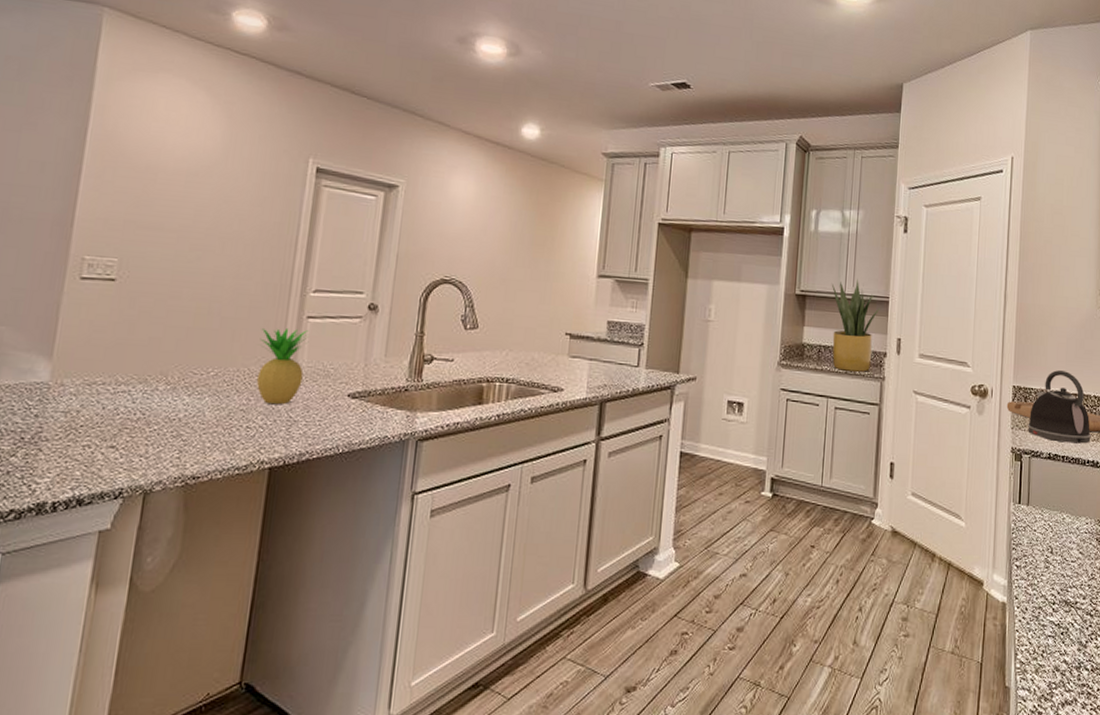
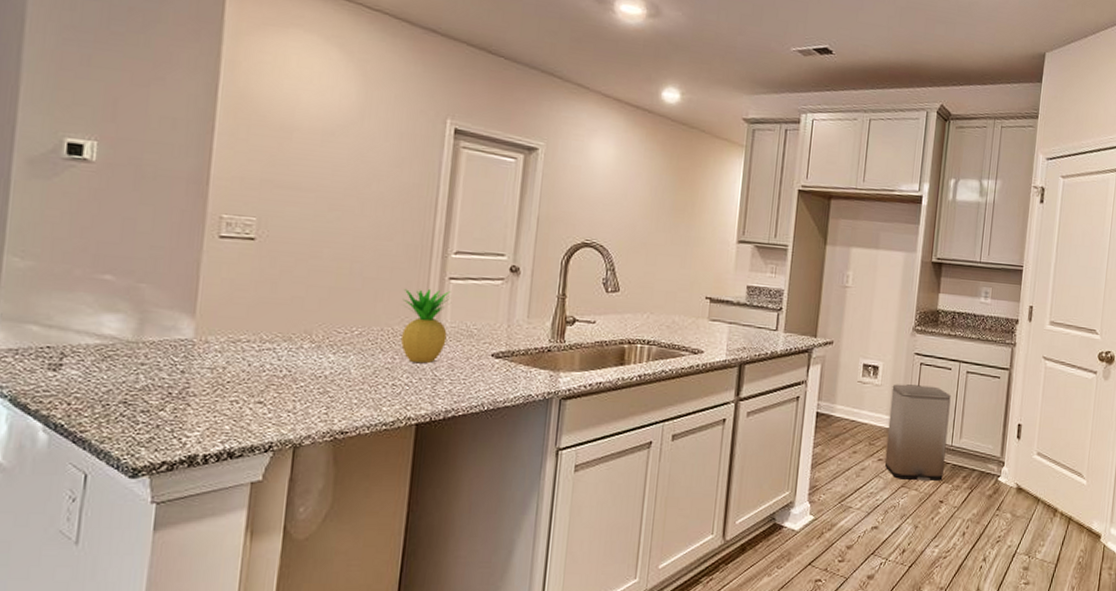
pedal bin: none [752,421,820,525] -> present [884,384,951,482]
planter: present [831,279,880,372] -> none [966,248,1014,338]

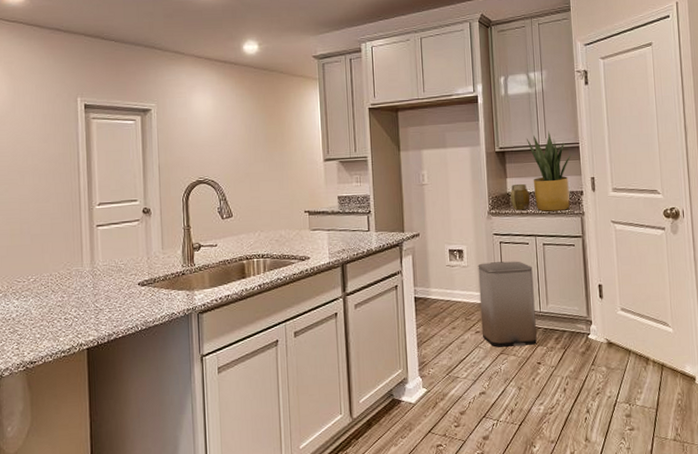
fruit: present [400,288,452,364] -> none [63,236,101,299]
jar: none [940,301,961,332] -> present [510,183,530,211]
planter: none [966,248,1014,338] -> present [526,131,572,212]

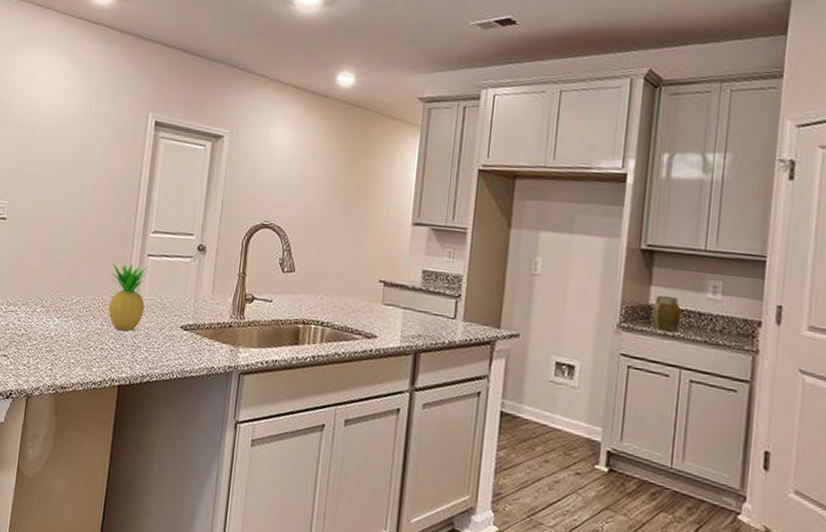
fruit: none [63,236,101,299] -> present [108,263,149,331]
pedal bin: present [478,261,537,347] -> none [583,387,669,509]
planter: present [526,131,572,212] -> none [687,234,754,343]

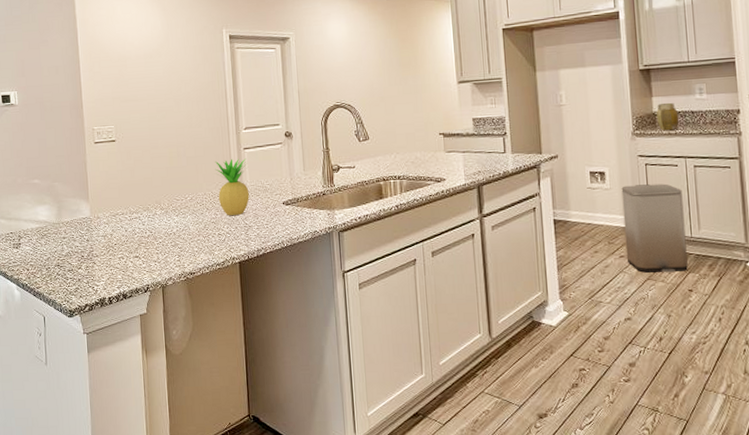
pedal bin: none [583,387,669,509] -> present [621,183,688,273]

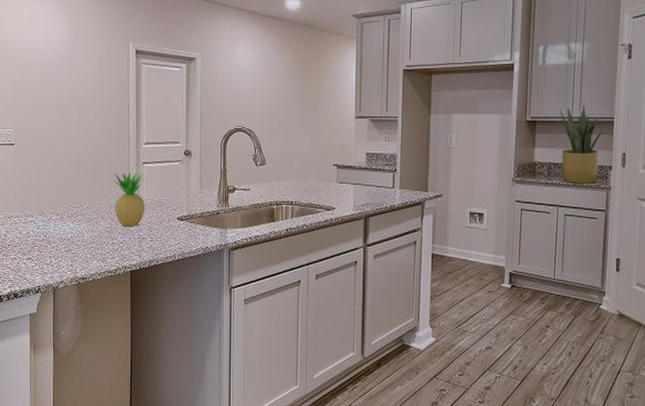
pedal bin: present [621,183,688,273] -> none [494,227,551,310]
jar: present [657,102,679,131] -> none [537,154,556,180]
planter: none [673,46,727,132] -> present [559,104,606,184]

